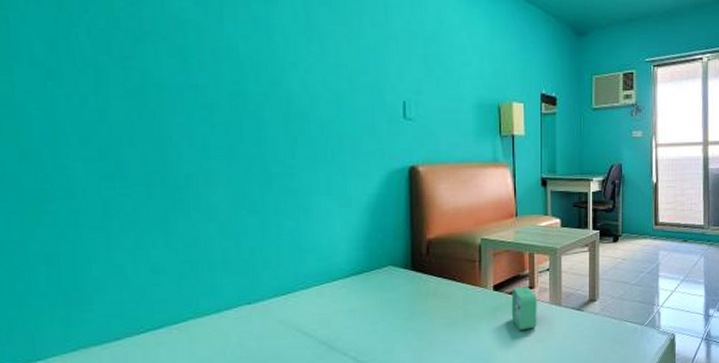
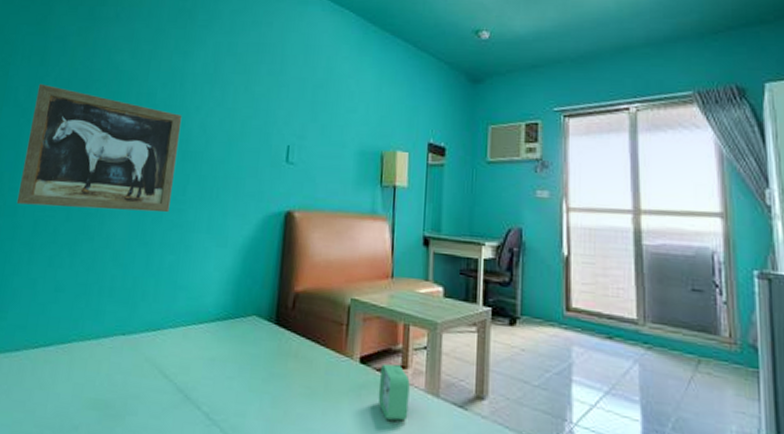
wall art: none [63,36,279,184] -> present [16,83,182,213]

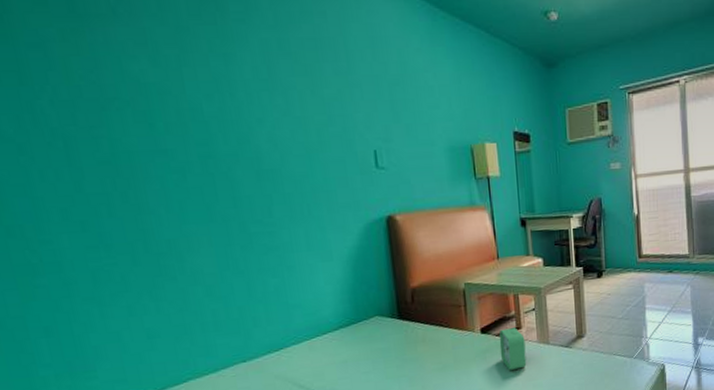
wall art: present [16,83,182,213] -> none [28,109,259,258]

